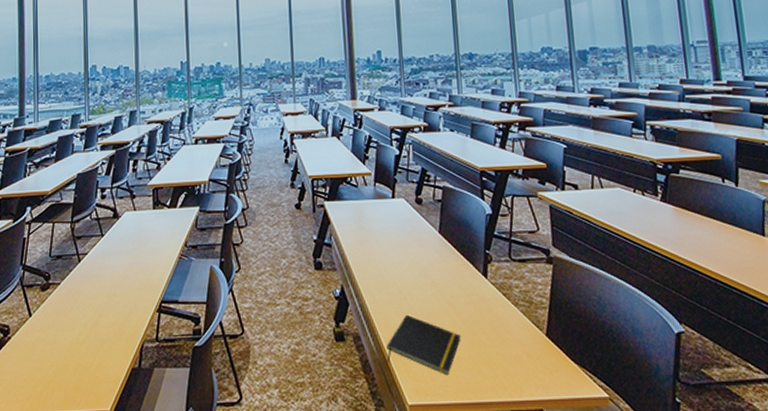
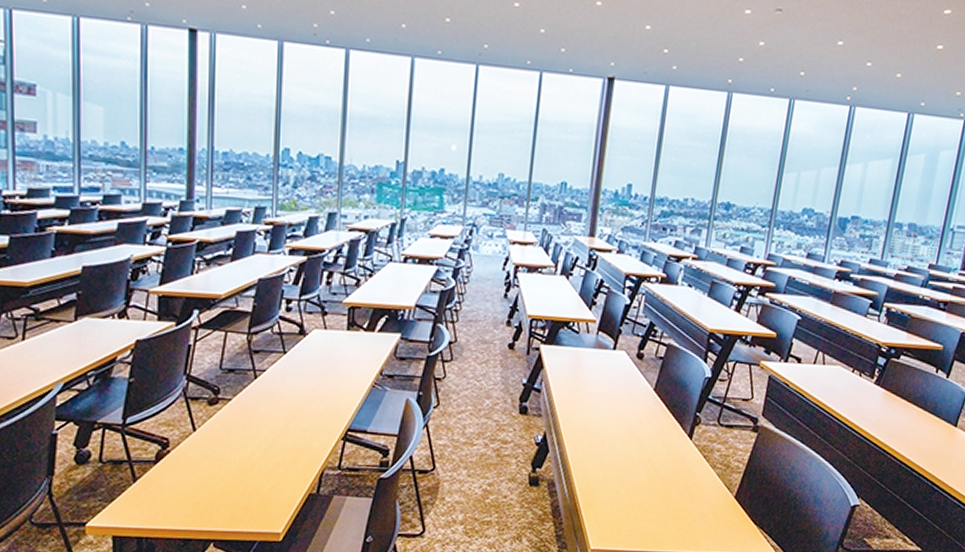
notepad: present [386,314,461,376] -> none [578,466,654,526]

